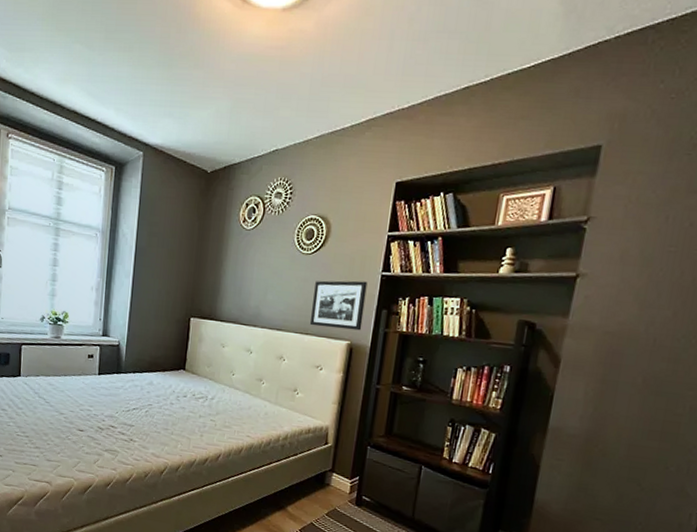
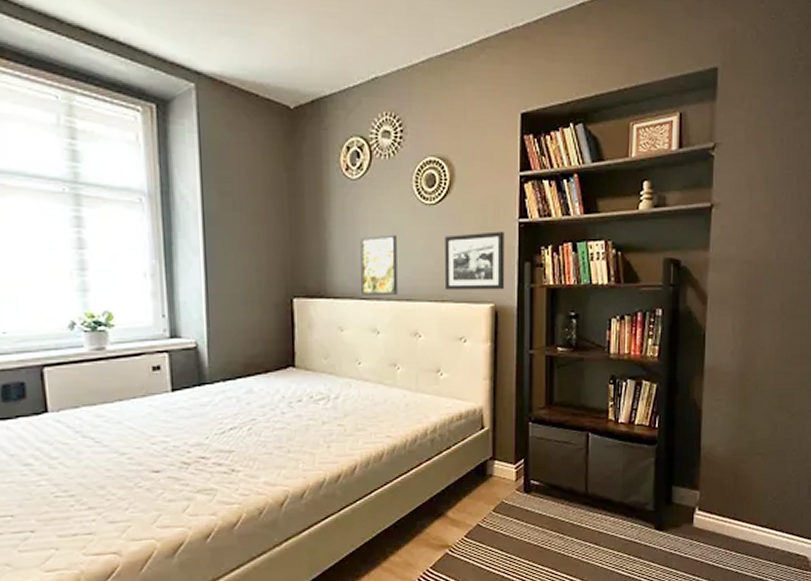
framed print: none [242,275,276,324] -> present [360,234,398,295]

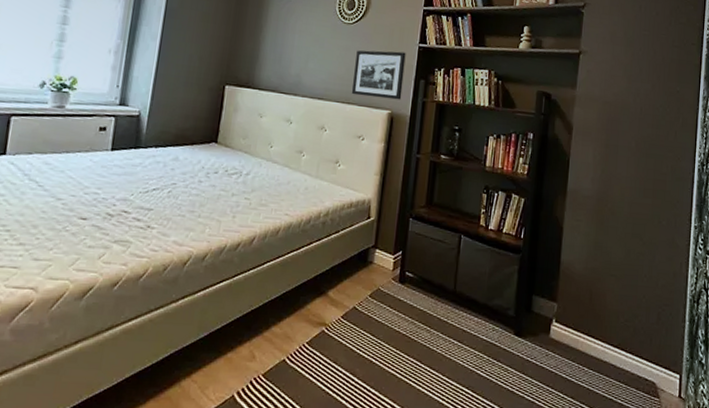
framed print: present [360,234,398,295] -> none [282,43,318,93]

